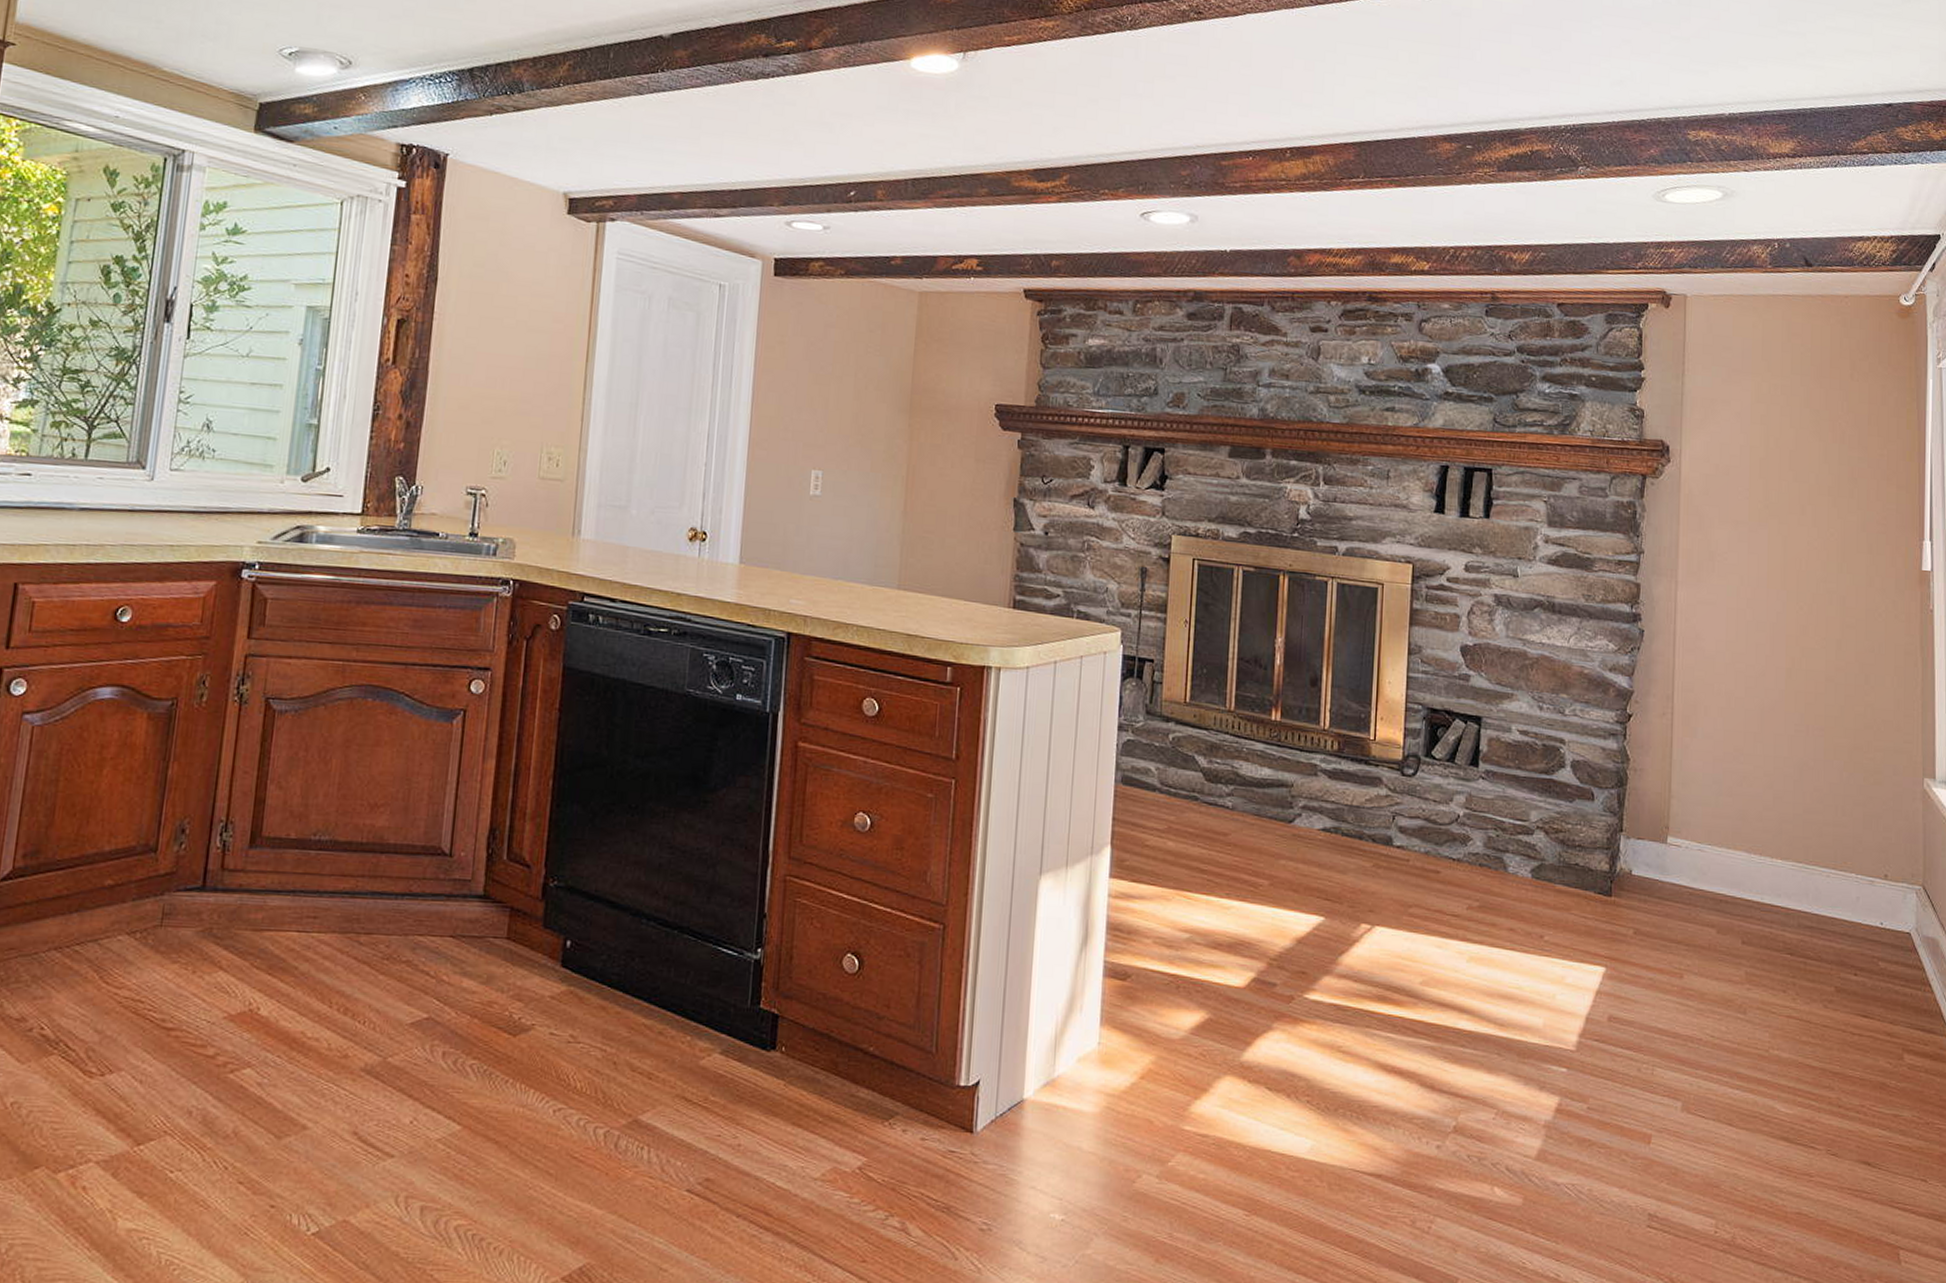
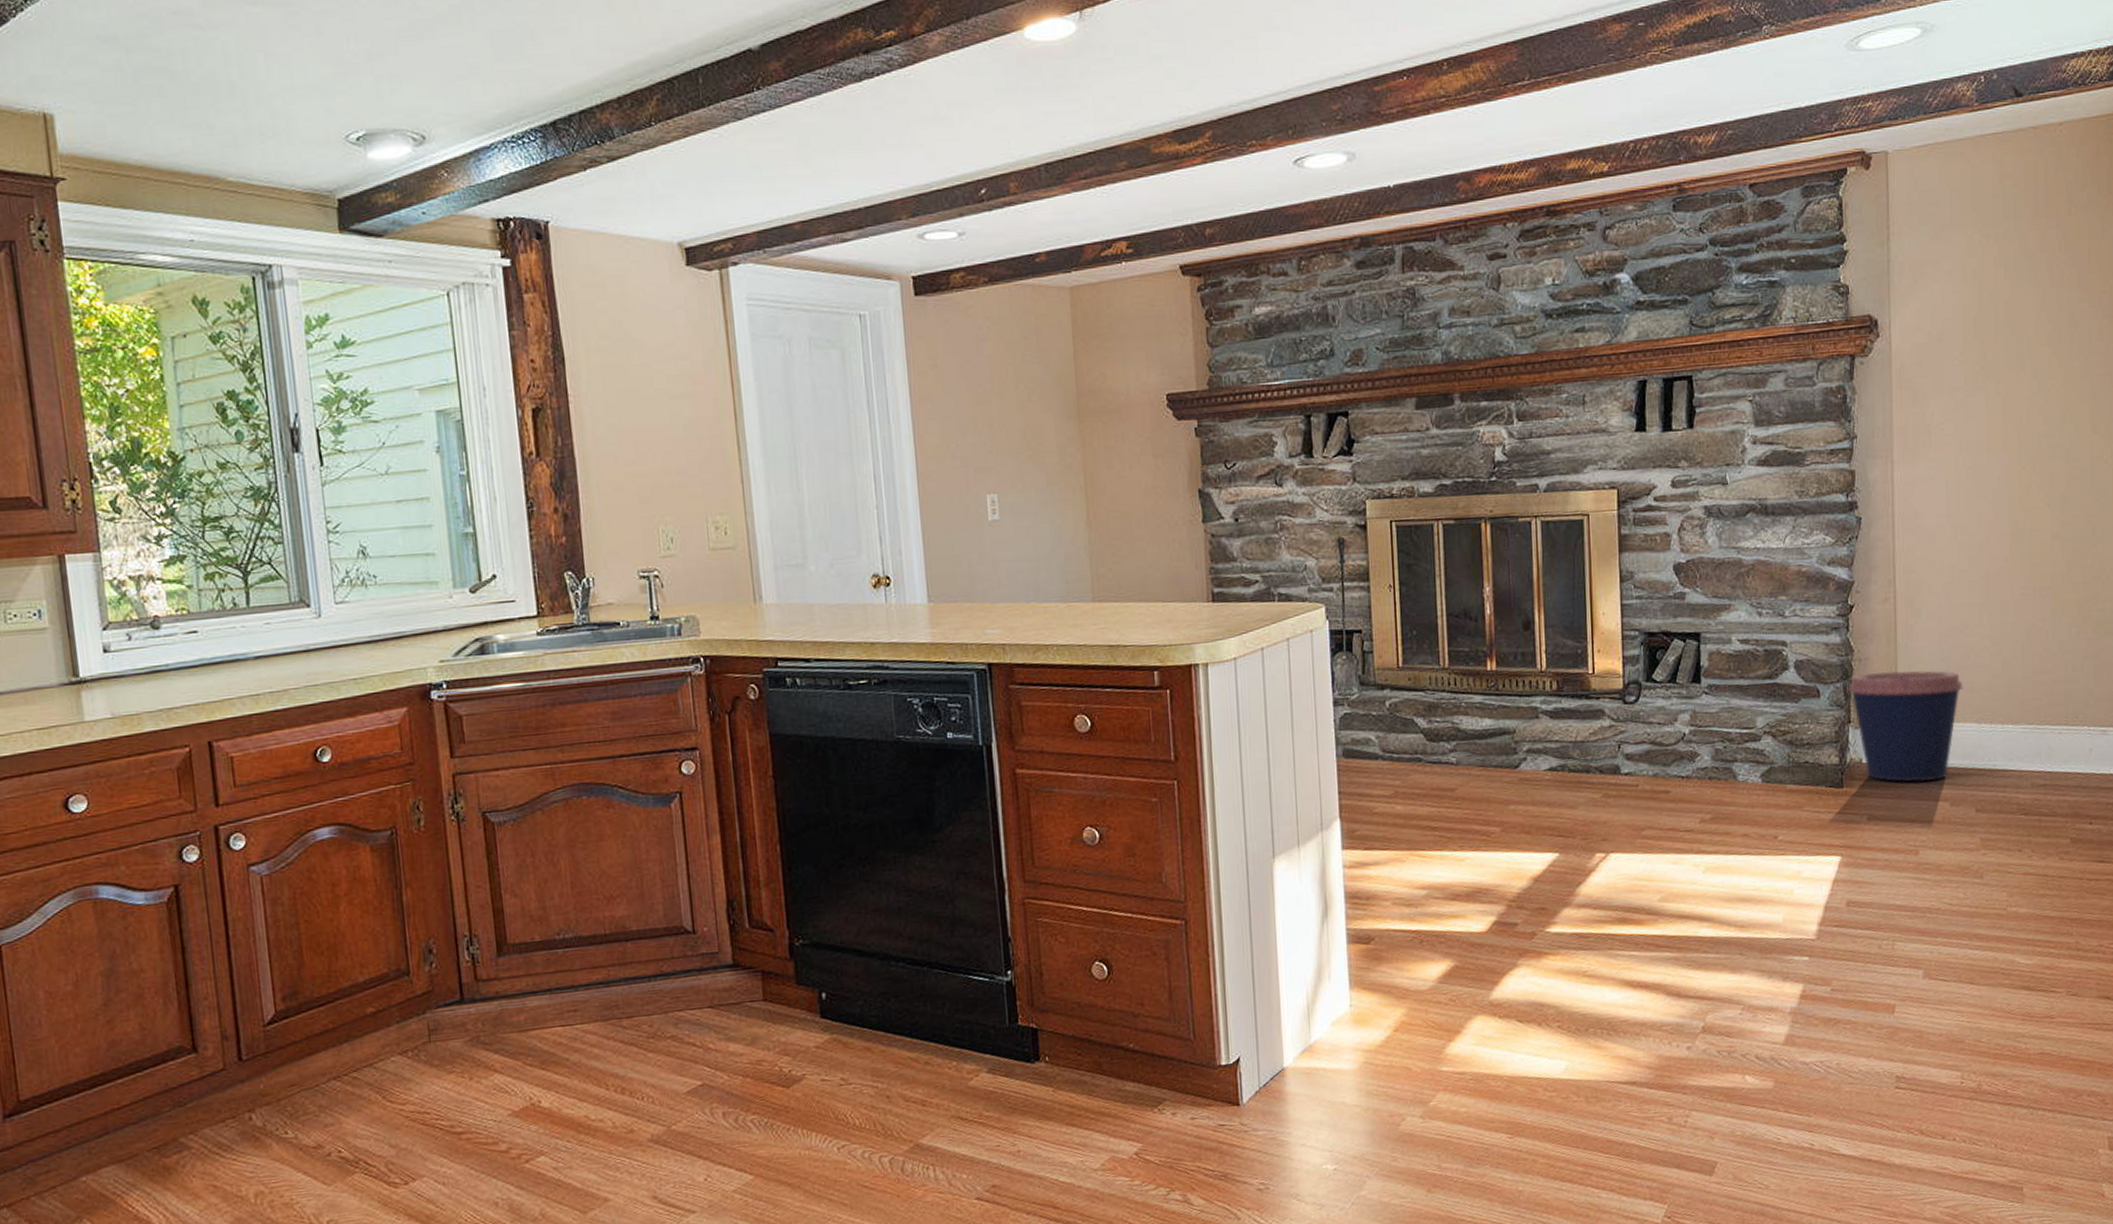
coffee cup: none [1622,783,1735,905] -> present [1848,670,1963,783]

